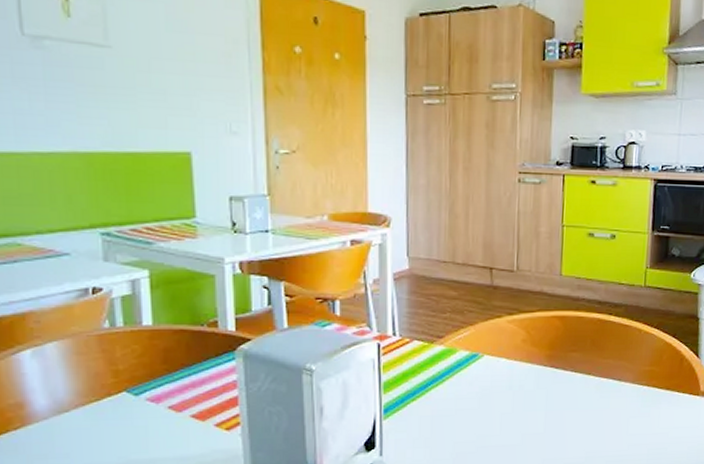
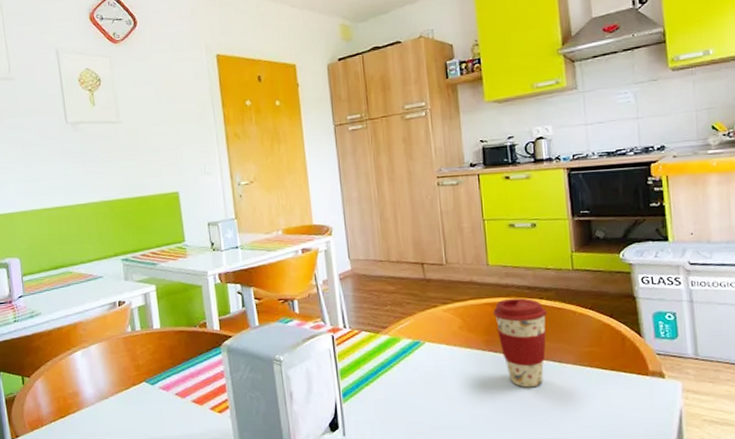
coffee cup: none [559,312,614,406] -> present [493,298,547,388]

